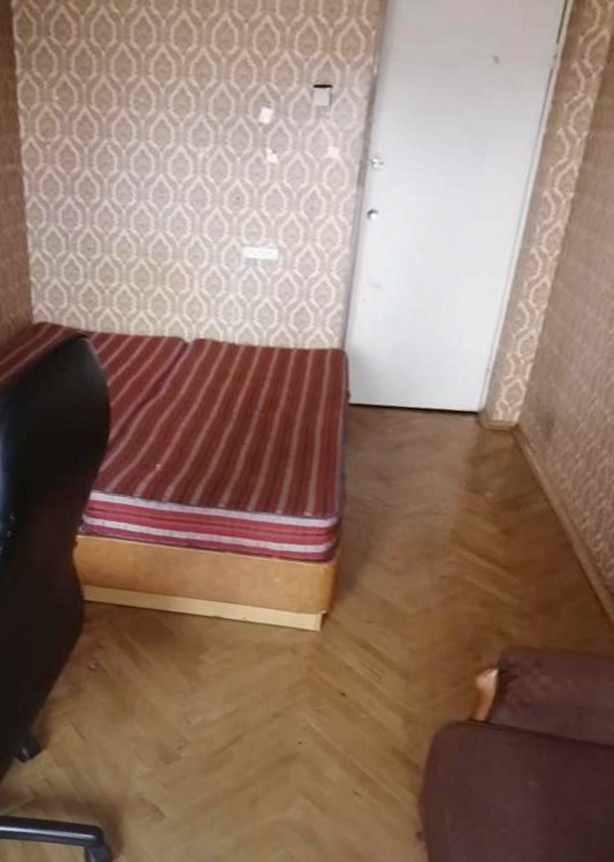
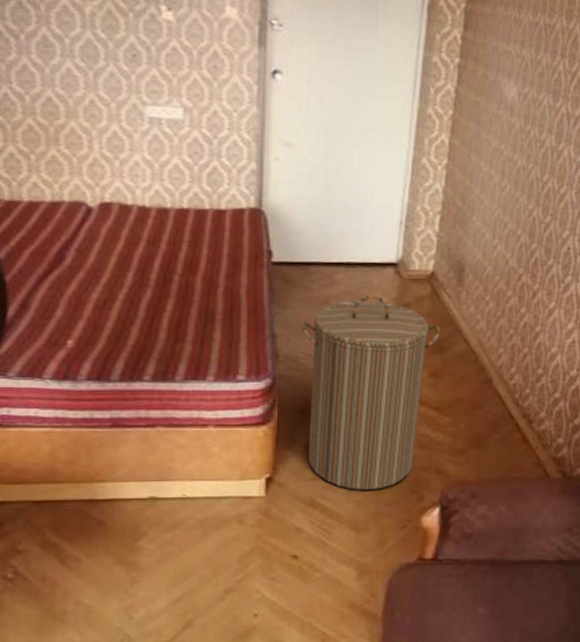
laundry hamper: none [365,443,520,642] -> present [300,295,441,490]

